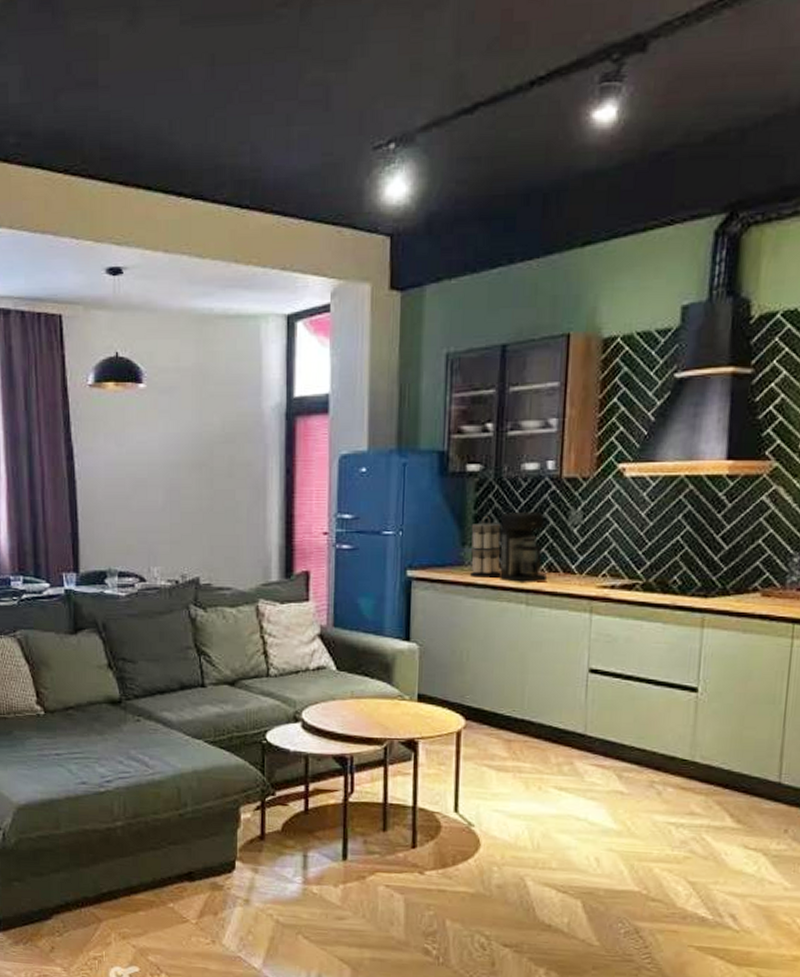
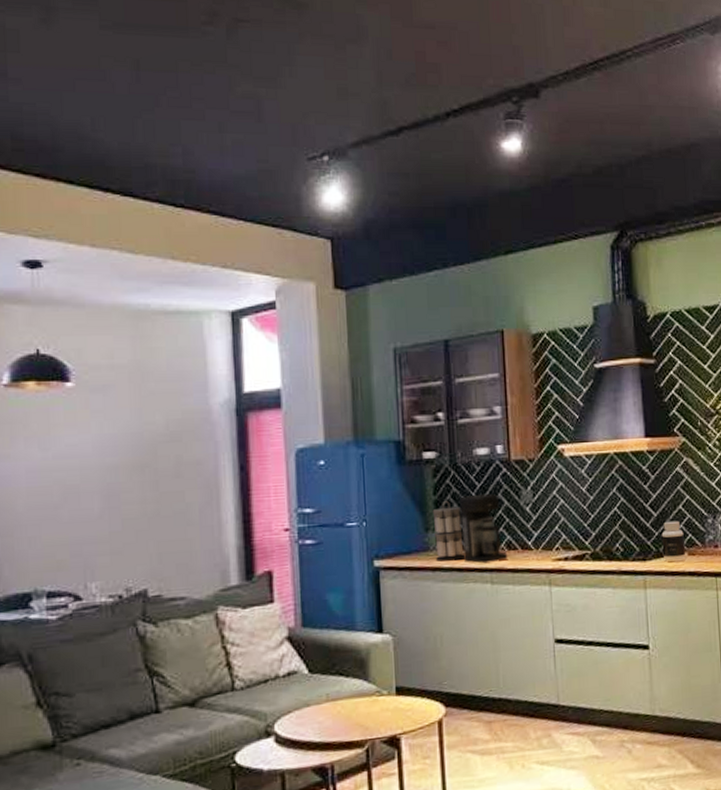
medicine bottle: none [729,556,760,602] -> present [661,520,686,562]

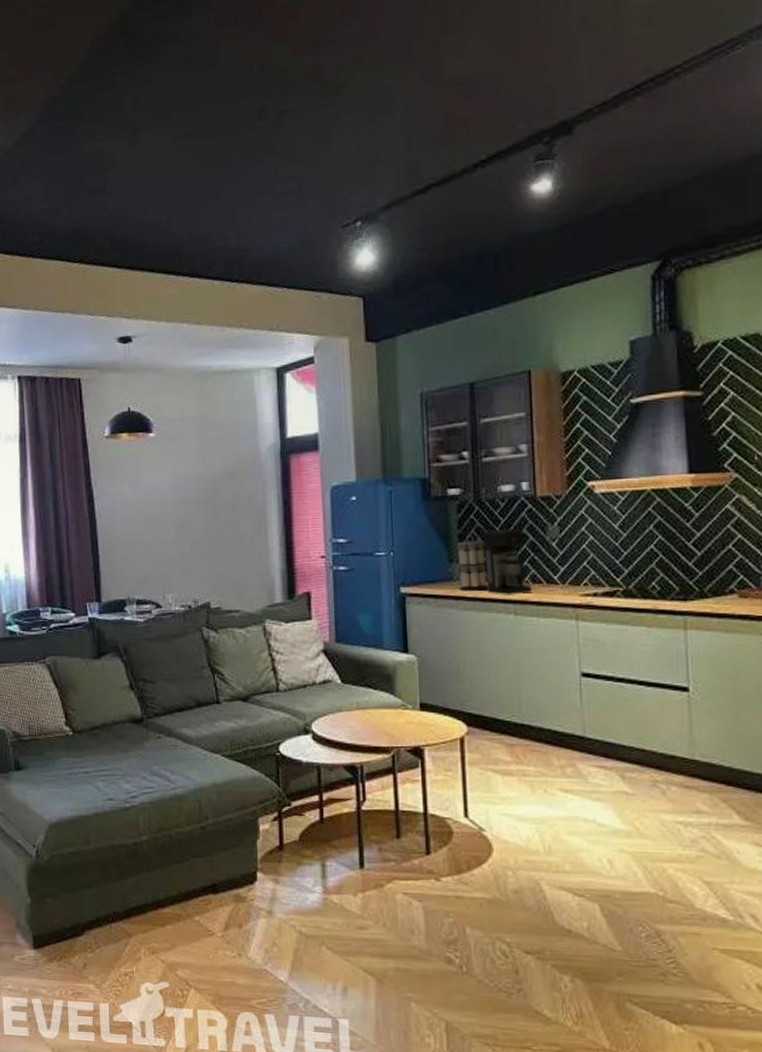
medicine bottle: present [661,520,686,562] -> none [706,561,737,604]

